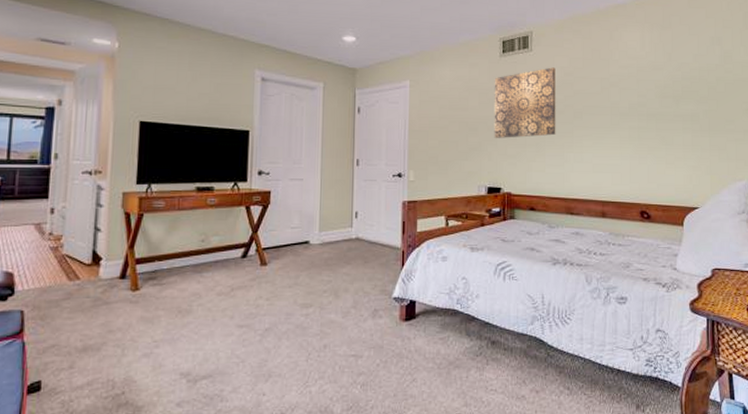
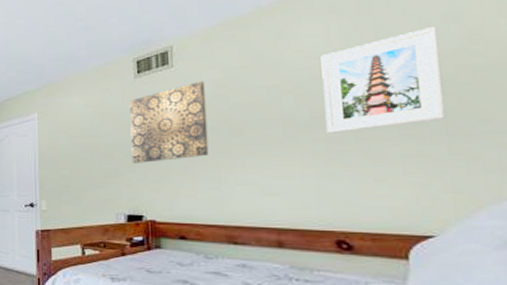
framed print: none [638,46,709,123] -> present [321,27,446,133]

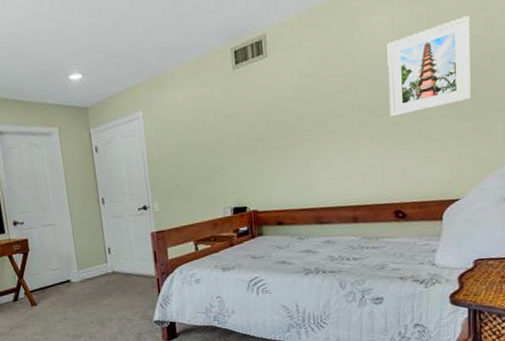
wall art: present [129,81,209,163] -> none [229,71,300,157]

